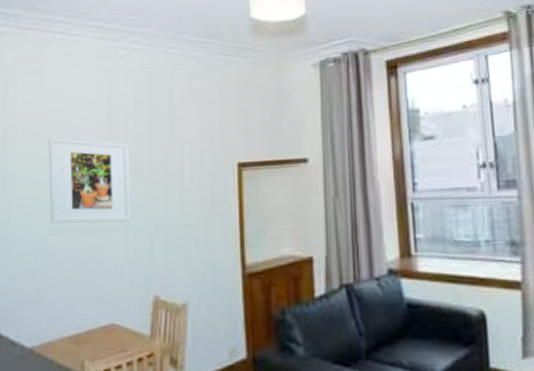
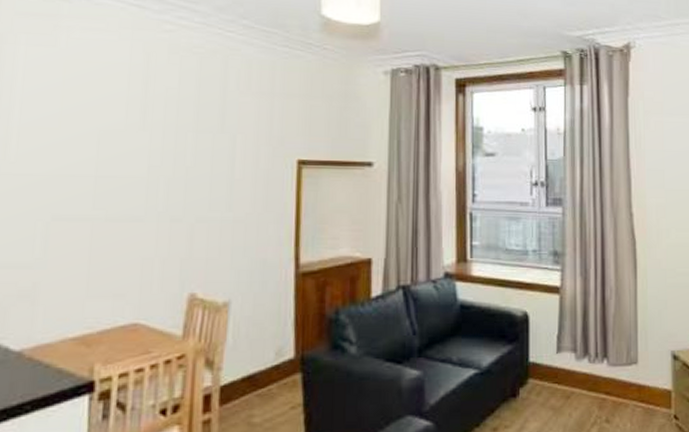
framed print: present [48,137,131,224] -> none [56,109,169,211]

